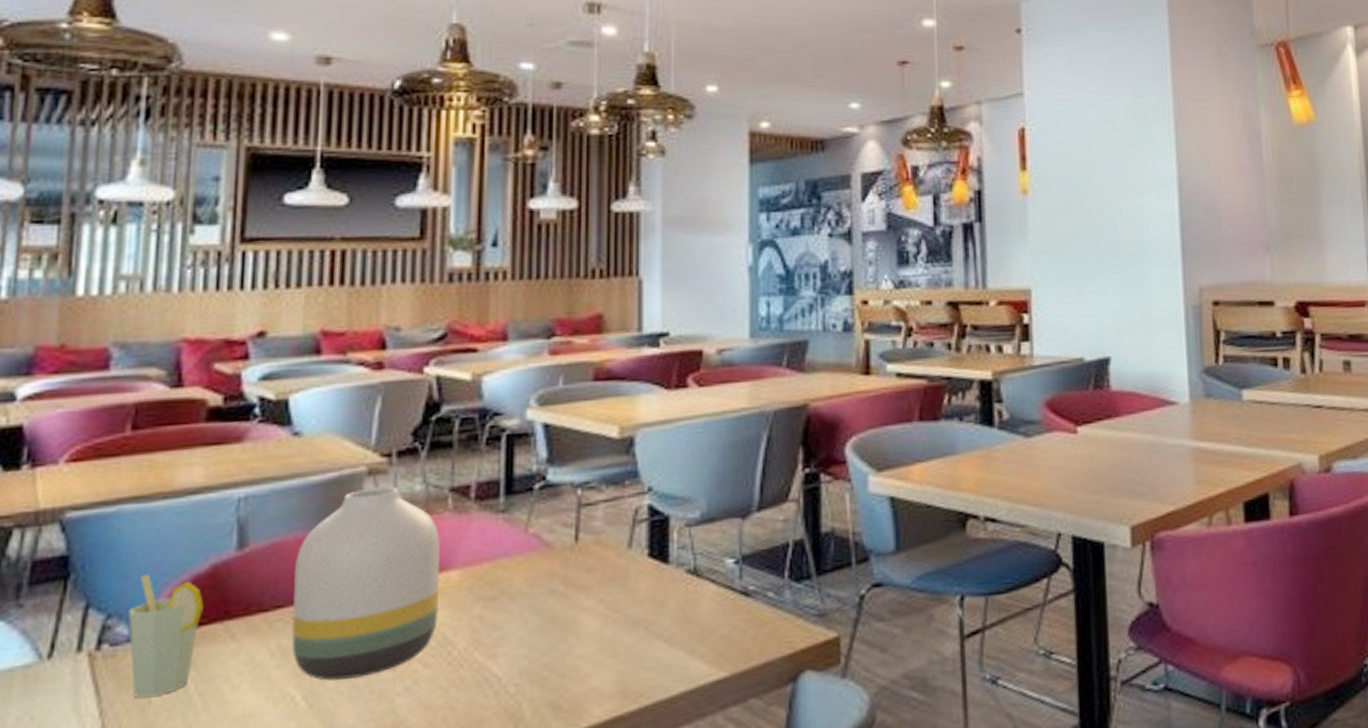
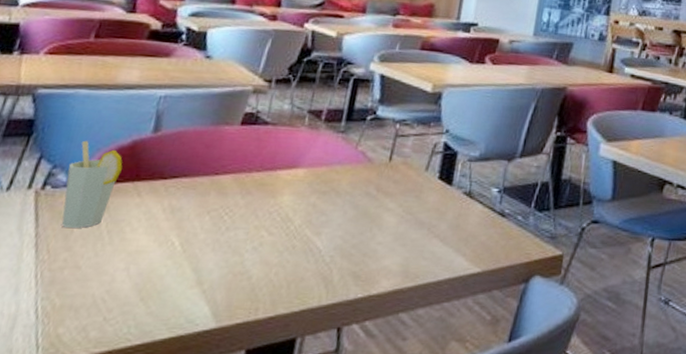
vase: present [292,486,440,681] -> none [178,102,296,235]

